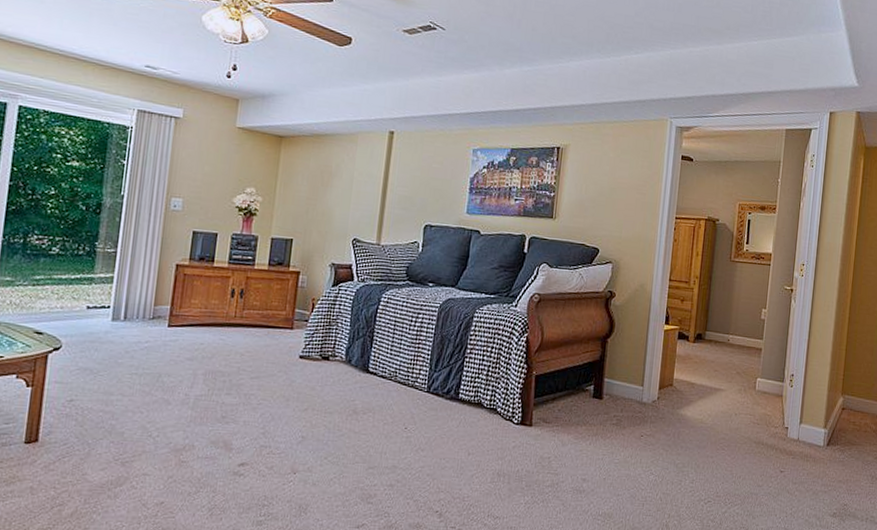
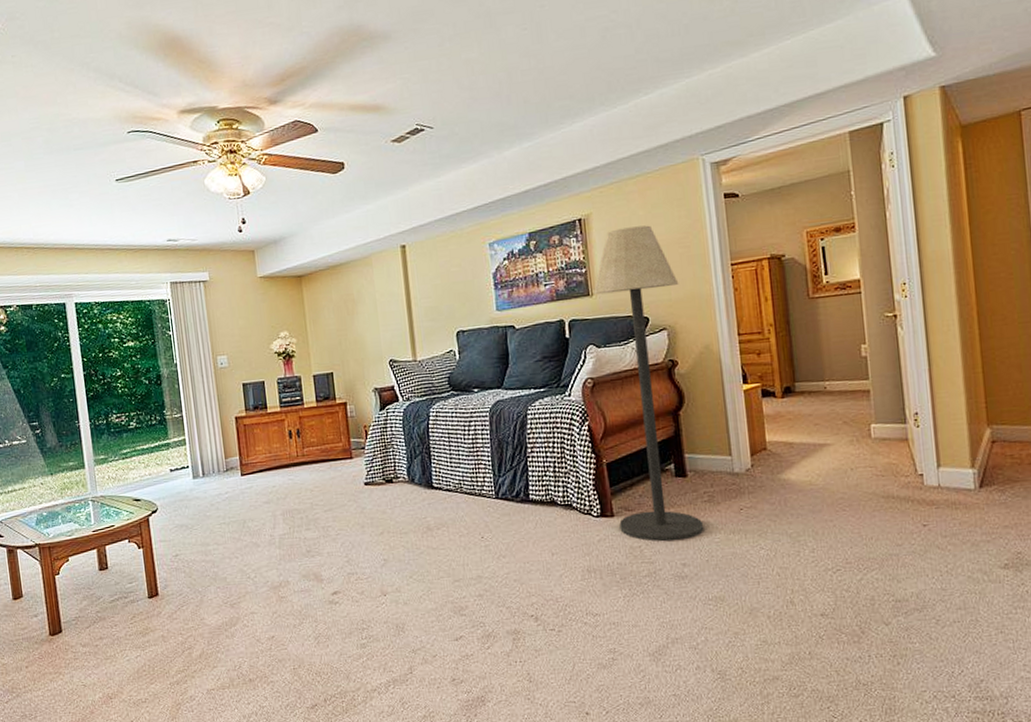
floor lamp: none [535,164,631,457] -> present [592,225,704,542]

